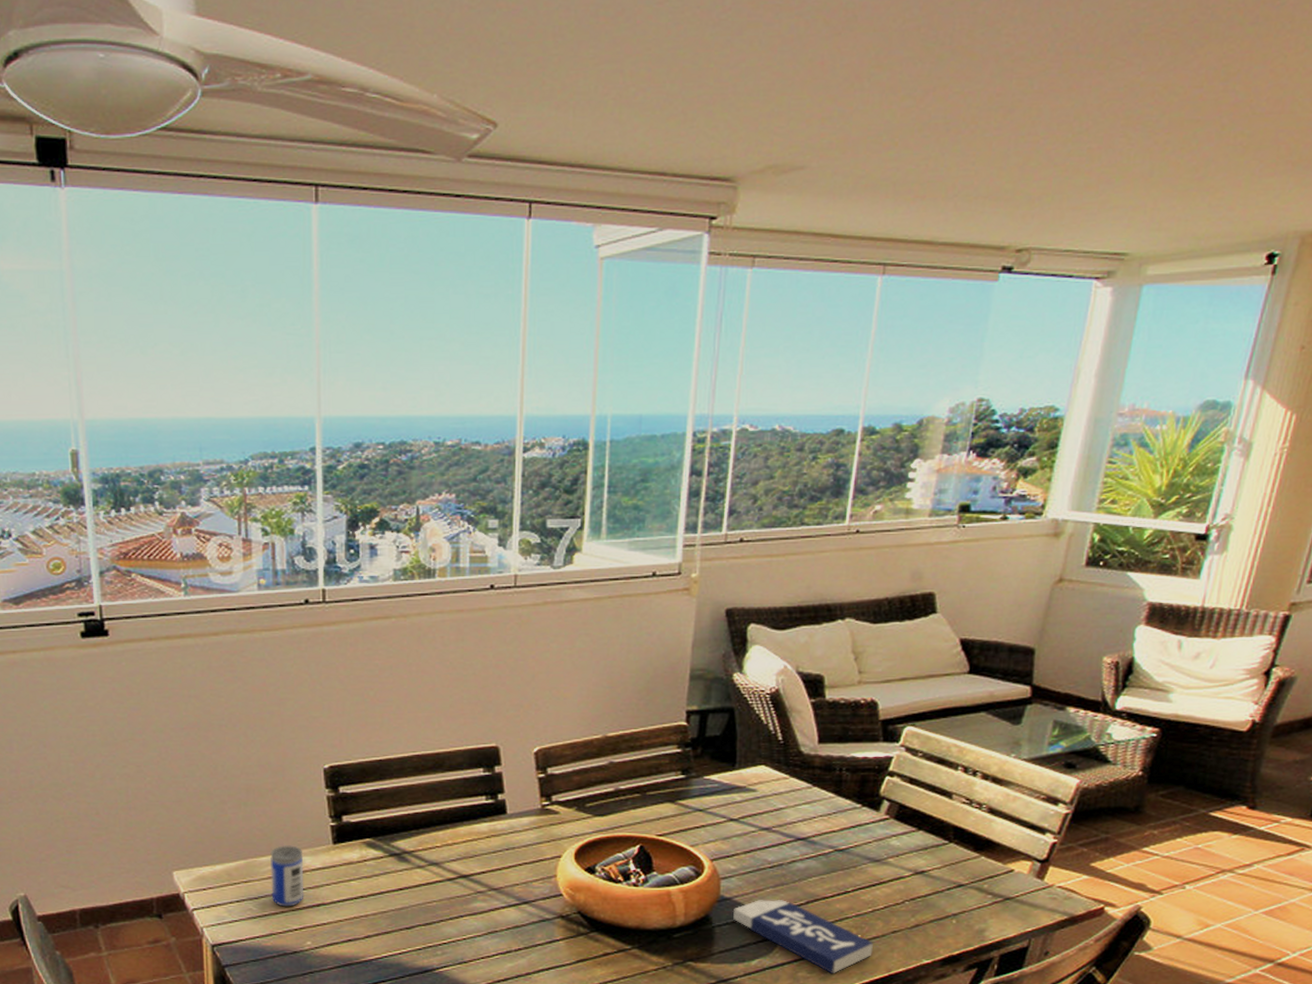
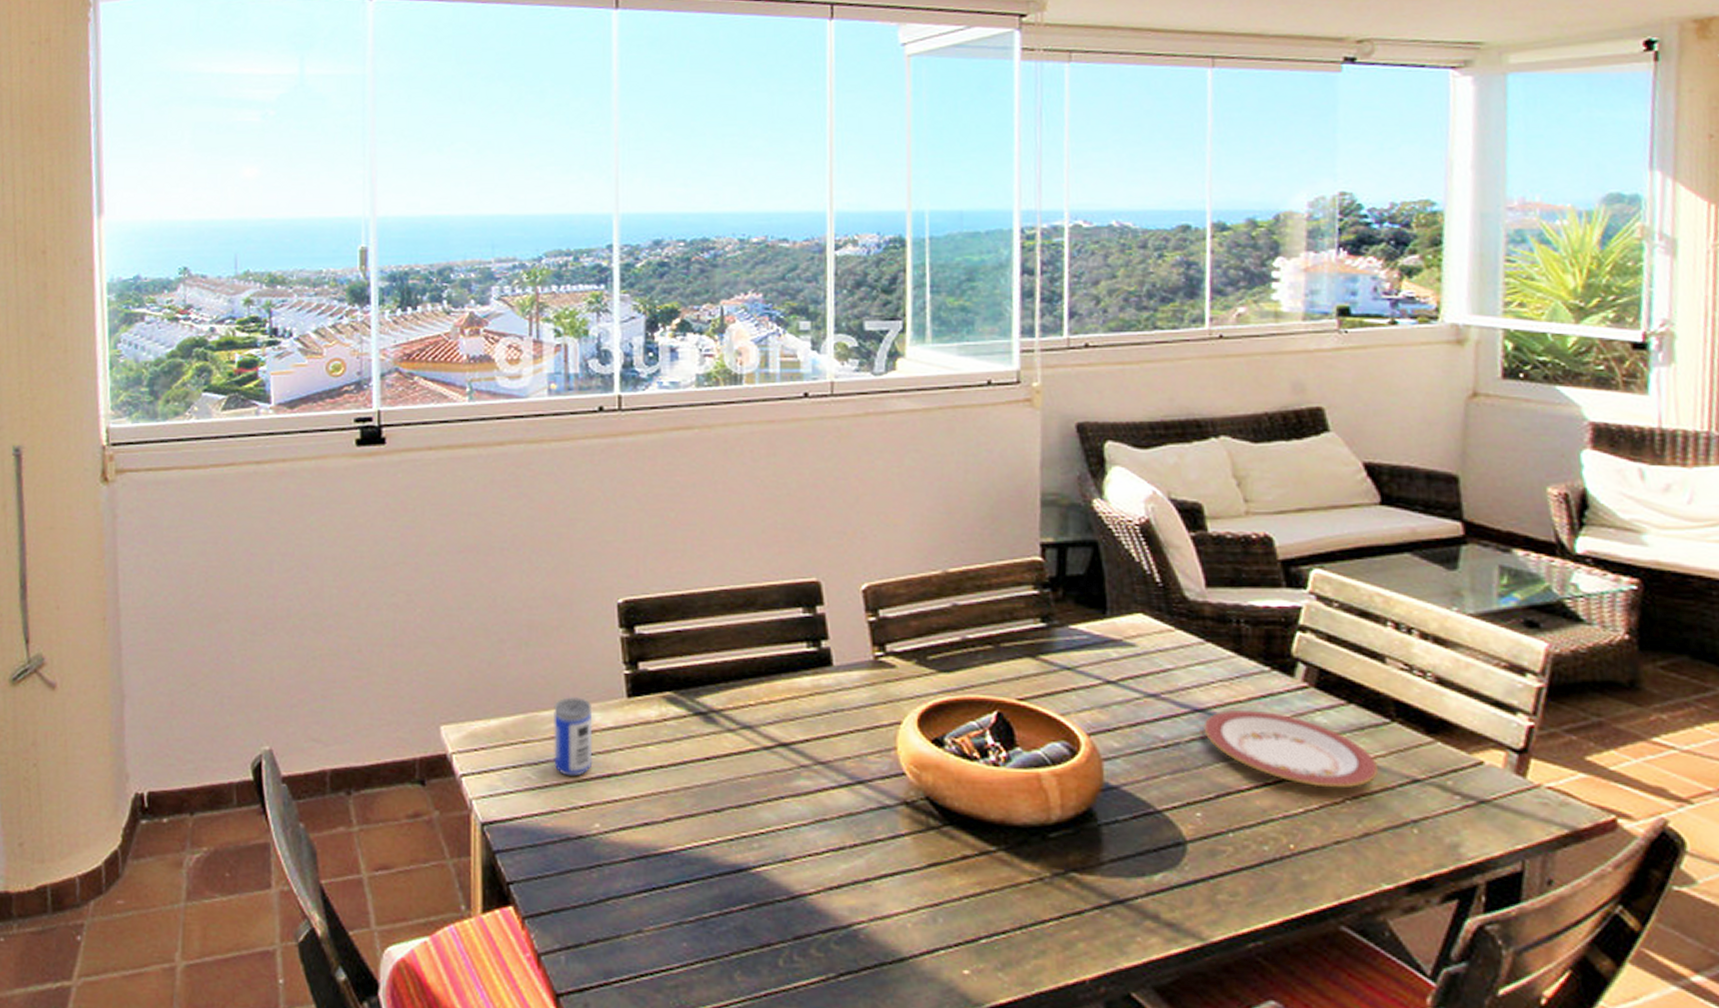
book: present [732,900,873,974] -> none [1122,790,1313,899]
plate: none [803,837,934,893] -> present [1203,709,1379,788]

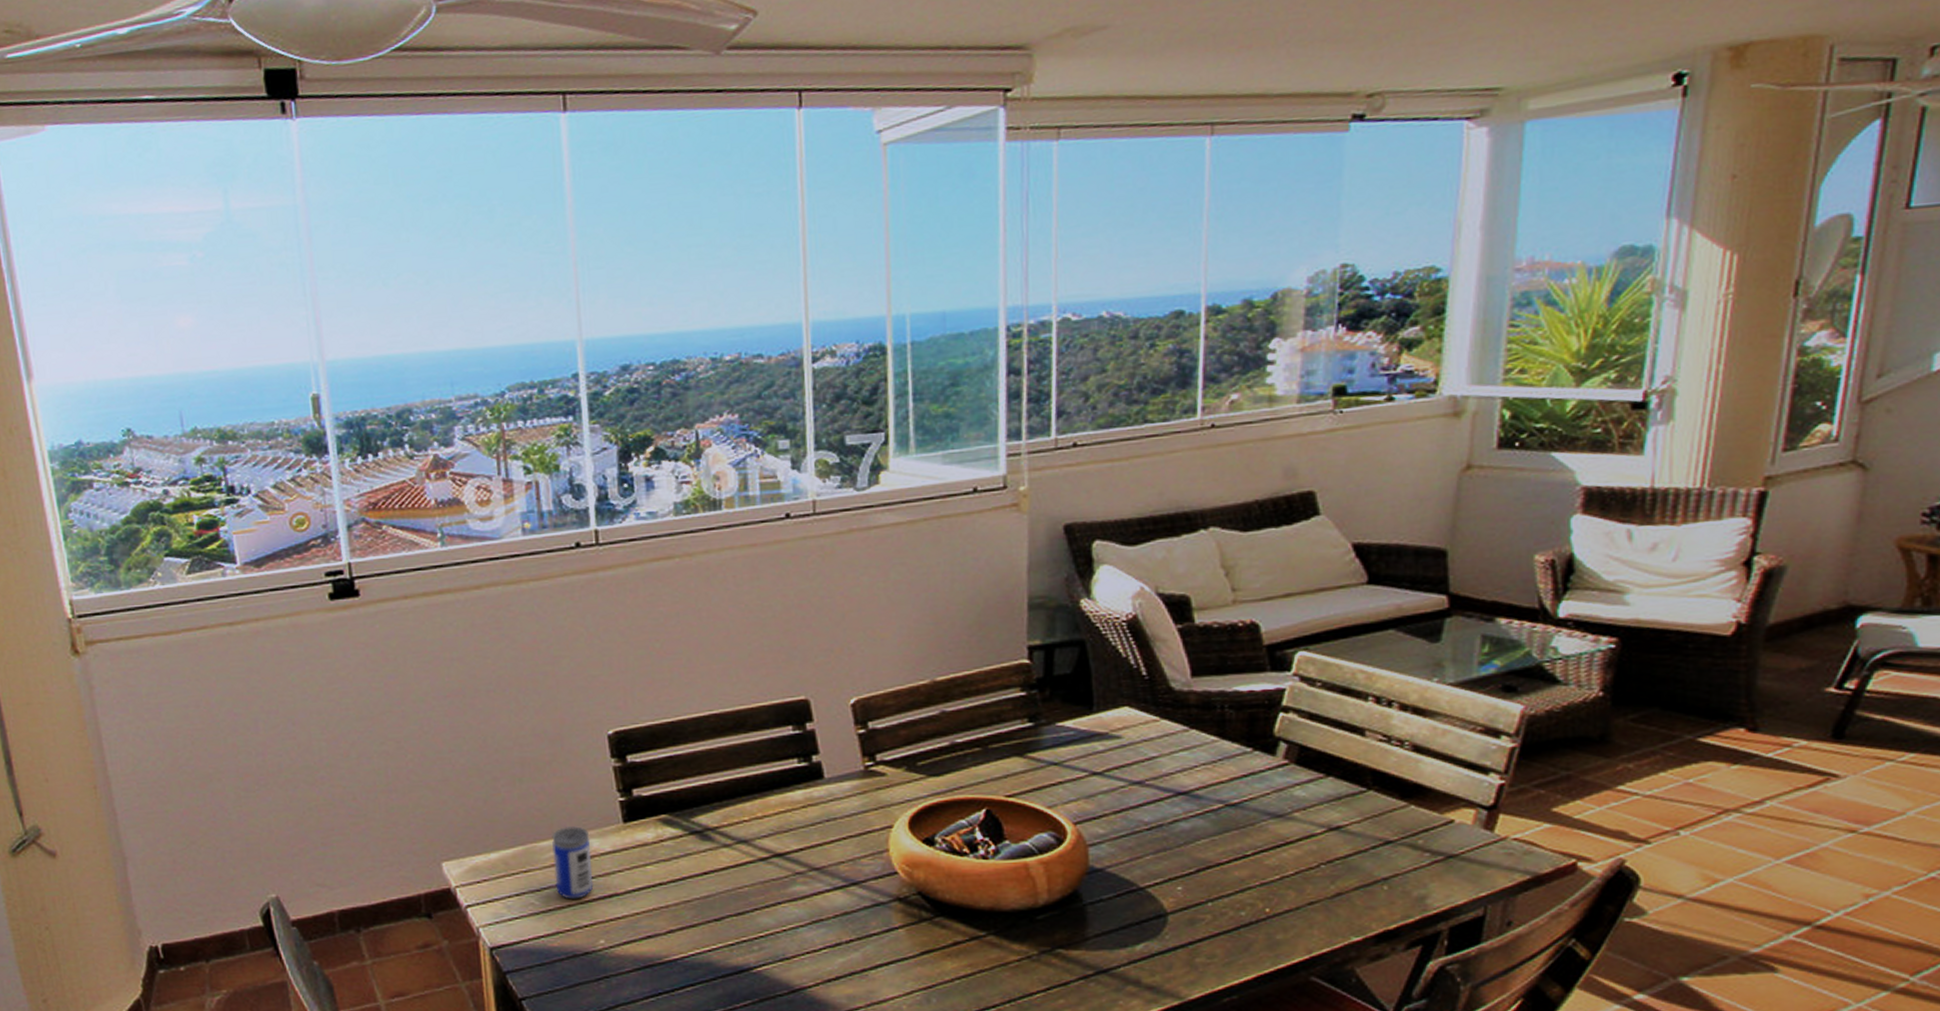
plate: present [1203,709,1379,788] -> none [1186,789,1353,856]

